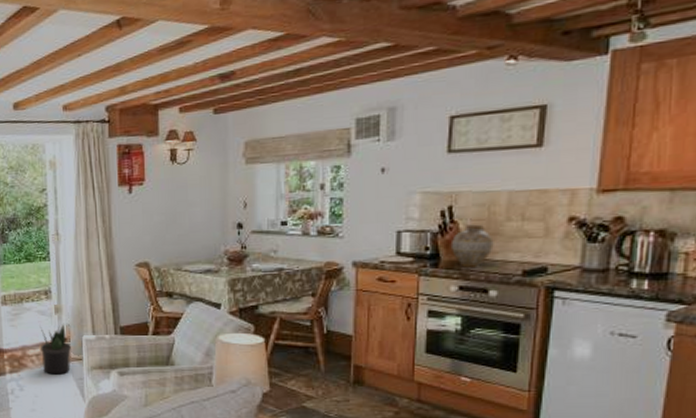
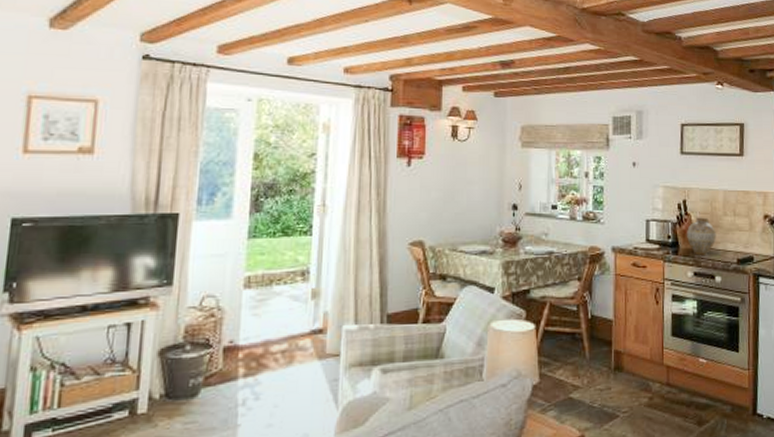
planter: present [39,323,71,375] -> none [289,310,327,376]

